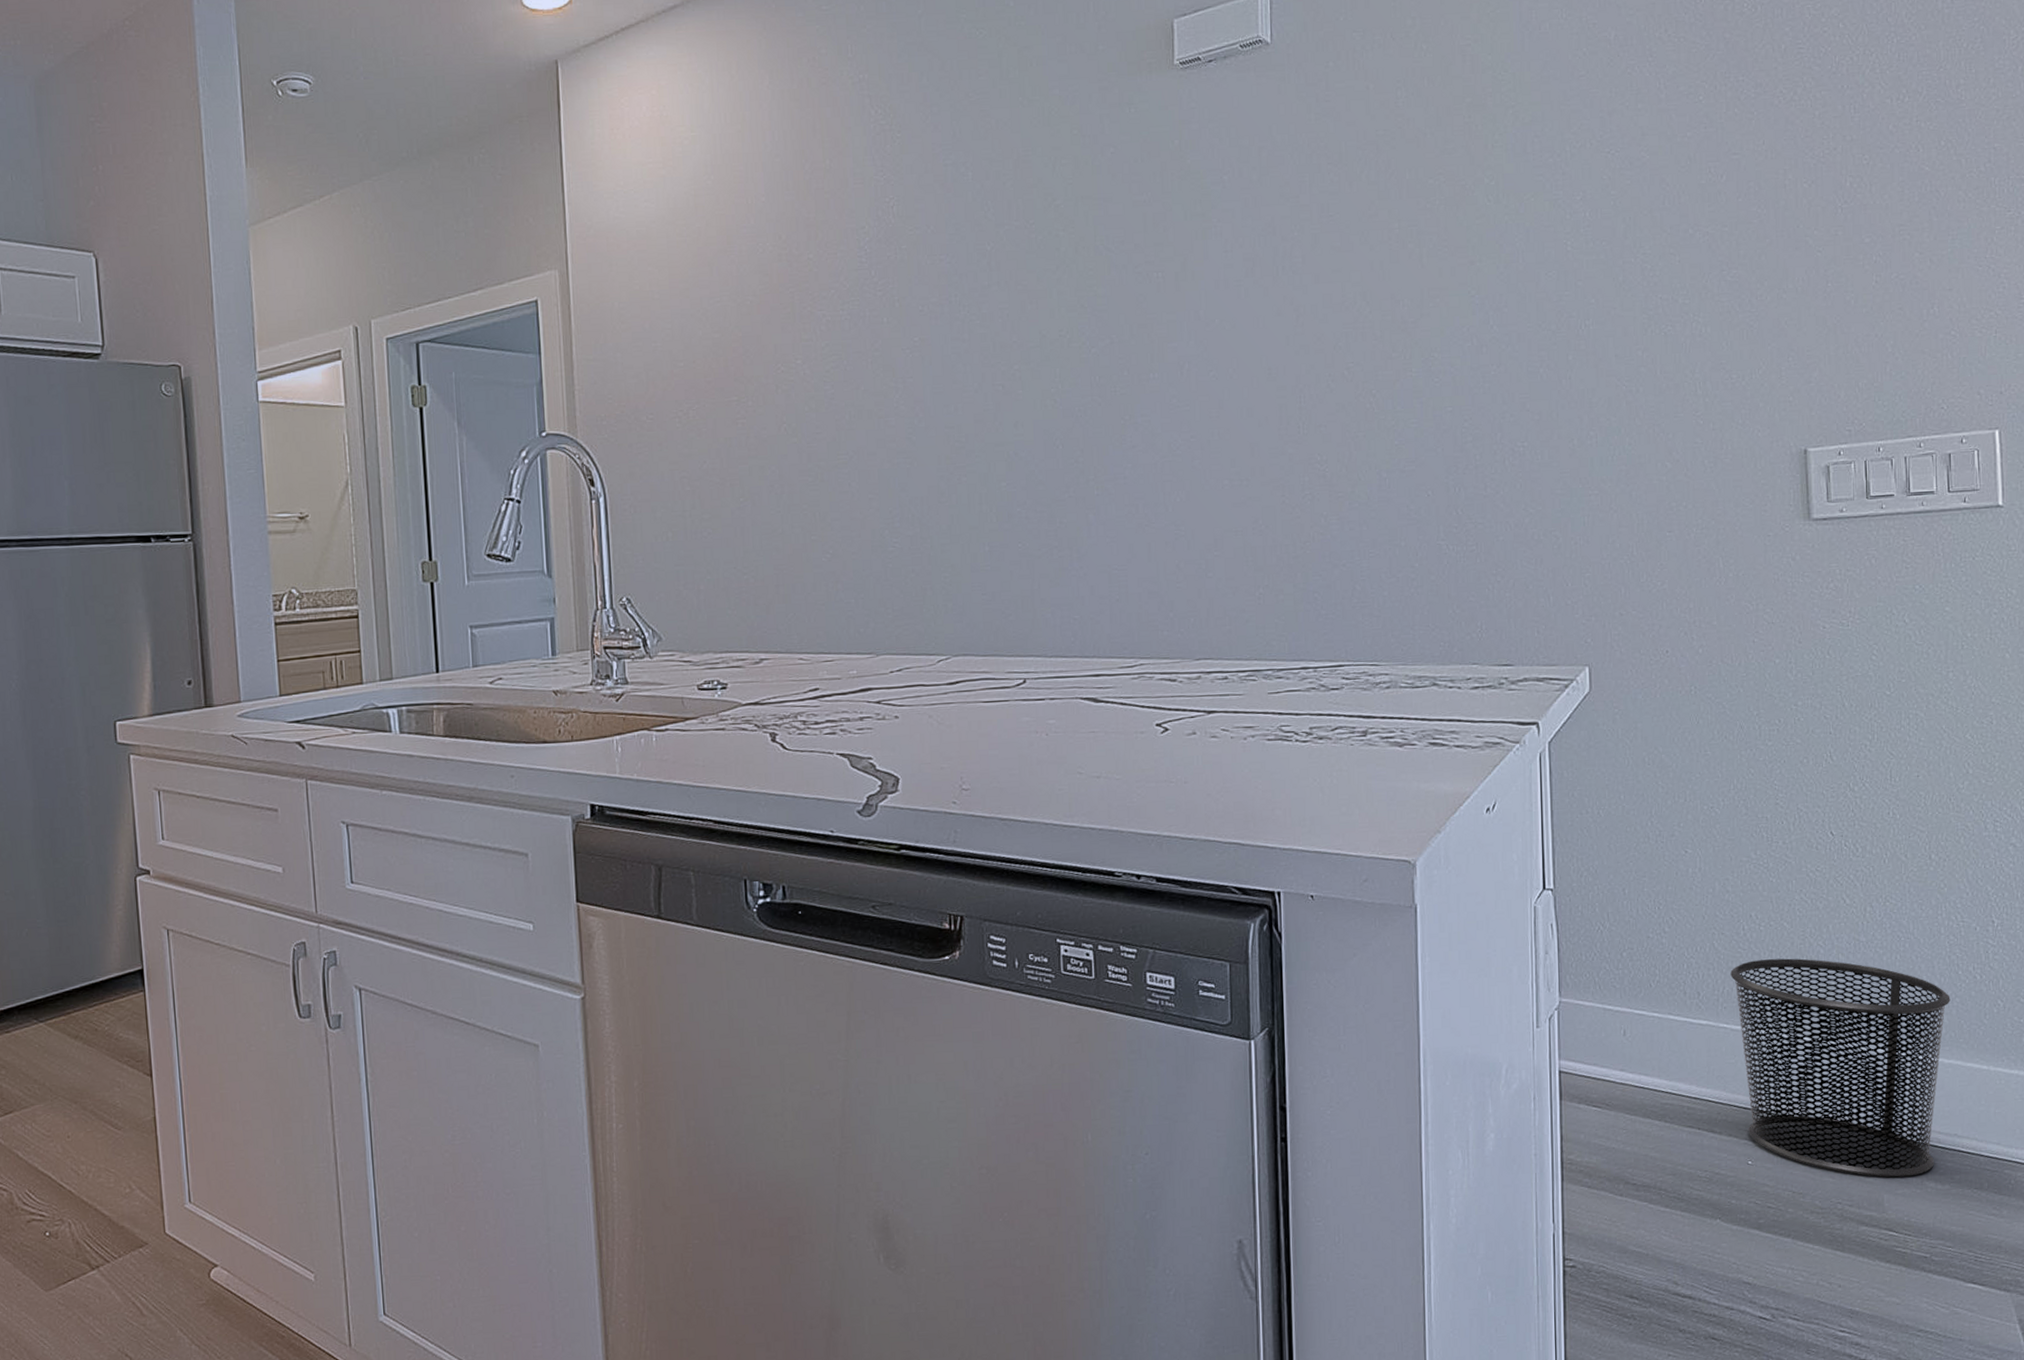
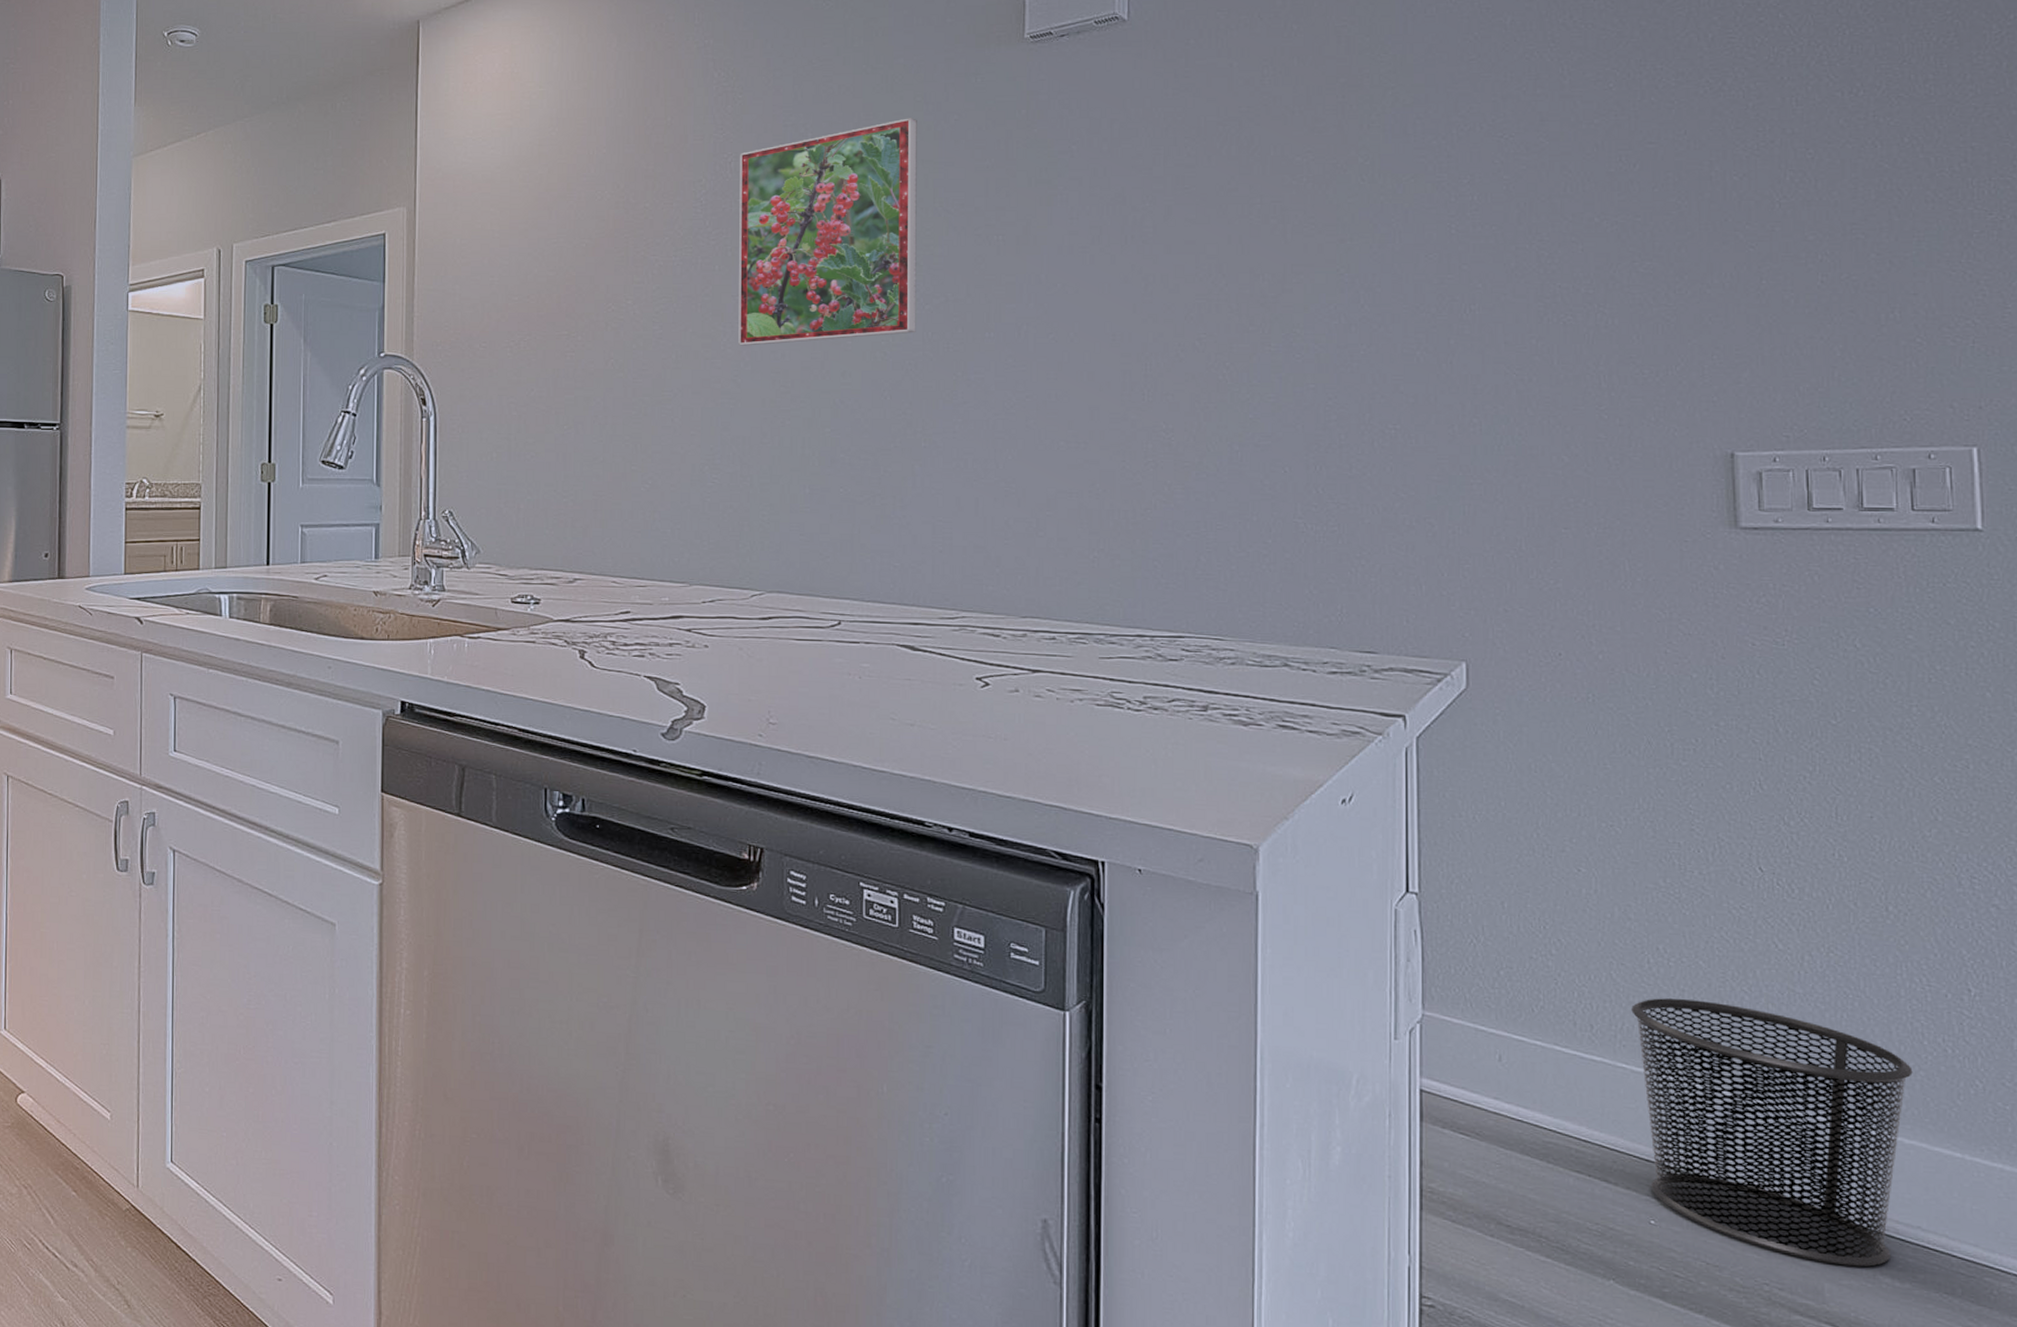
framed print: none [902,152,1084,402] -> present [738,118,917,346]

